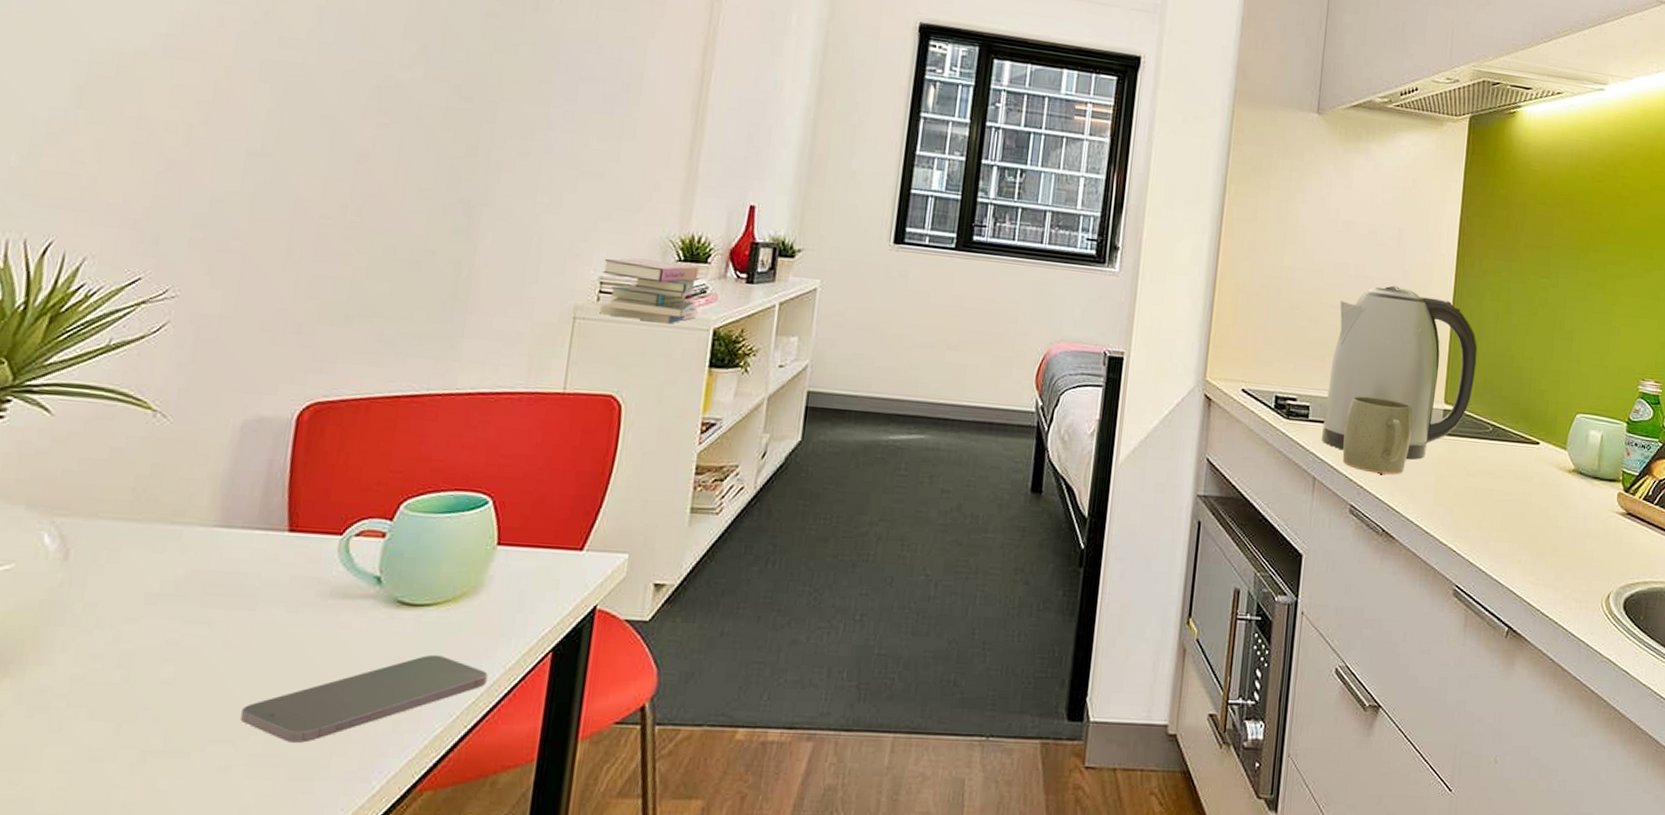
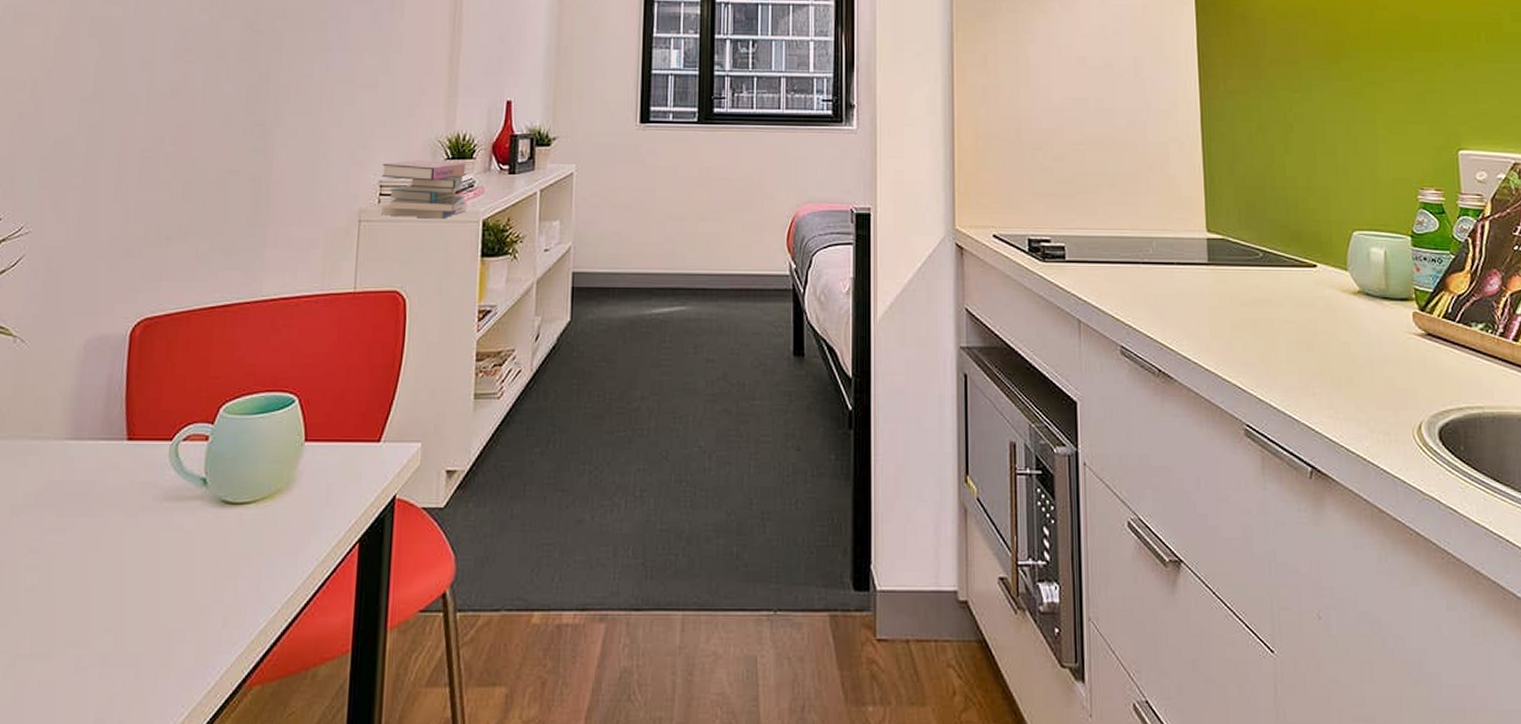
smartphone: present [239,654,488,743] -> none [92,550,303,642]
kettle: present [1321,285,1478,461] -> none [1080,116,1236,295]
mug: present [1342,396,1413,475] -> none [1104,231,1177,311]

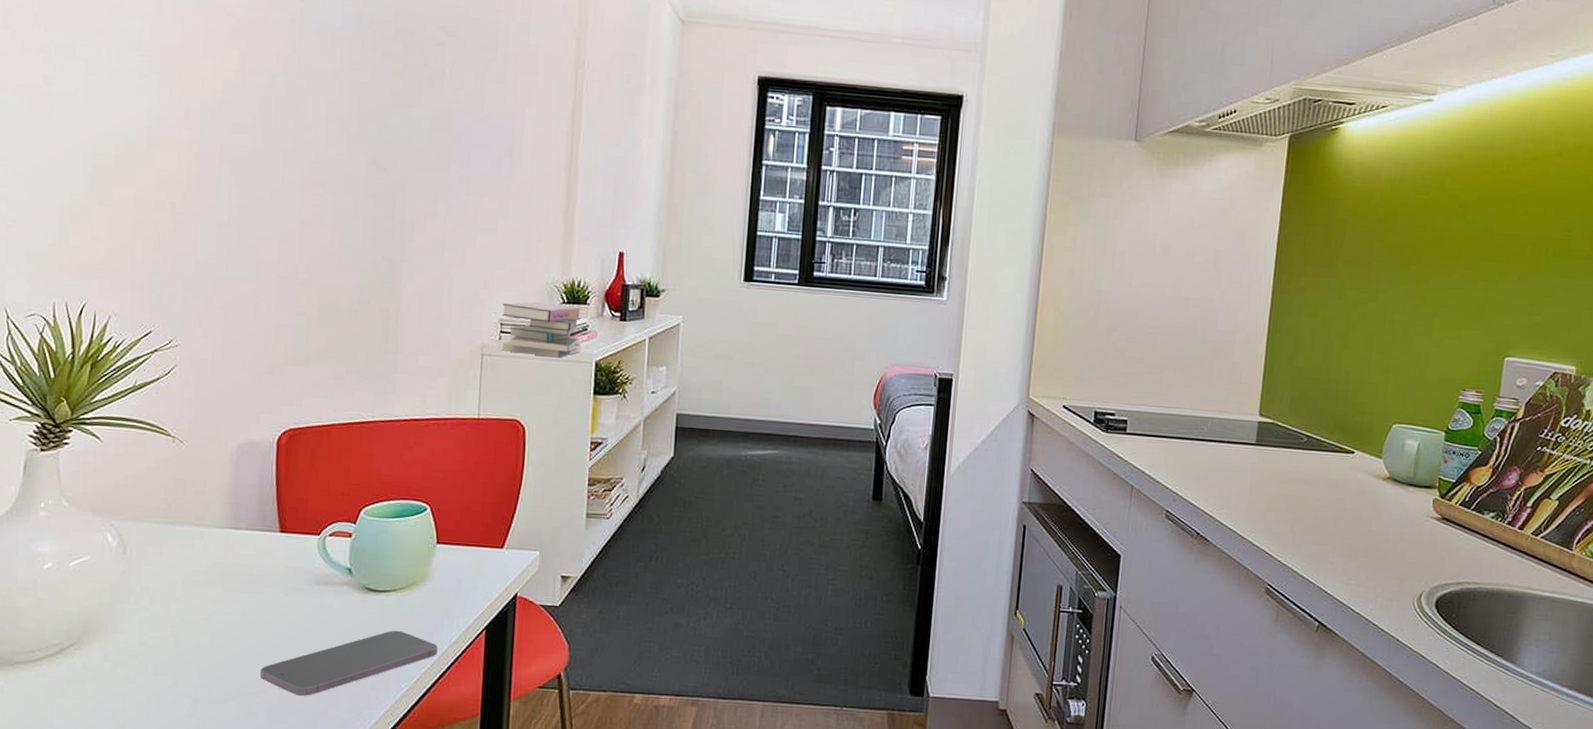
smartphone: none [92,550,303,642] -> present [259,630,438,696]

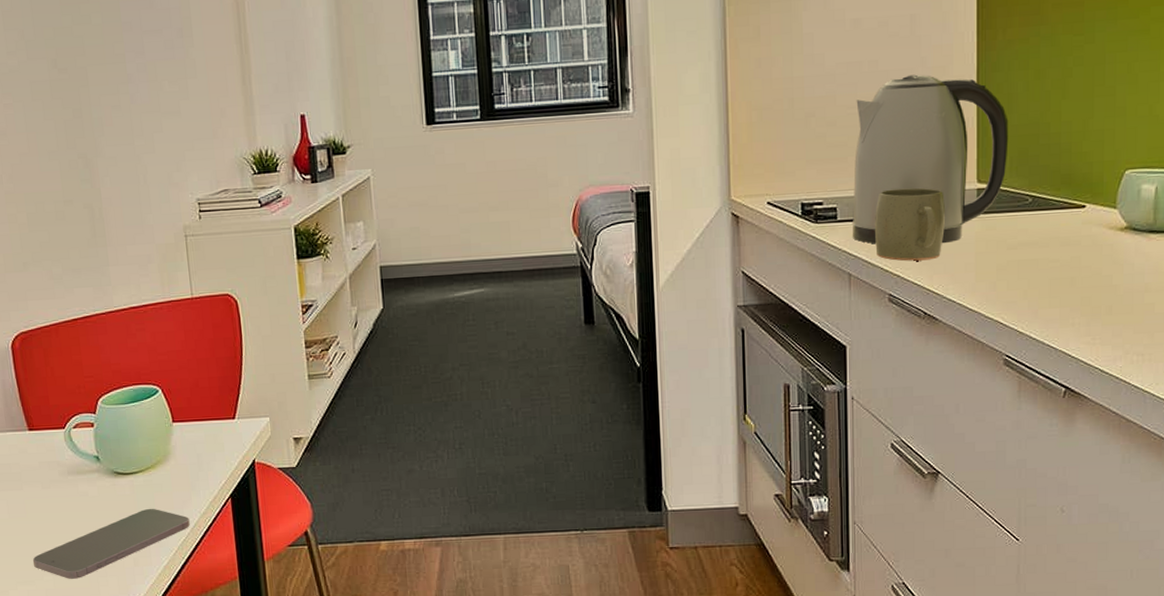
books: present [501,301,582,358] -> none [197,176,279,230]
kettle: none [1138,305,1294,470] -> present [851,74,1009,244]
mug: none [1159,410,1228,483] -> present [875,187,946,262]

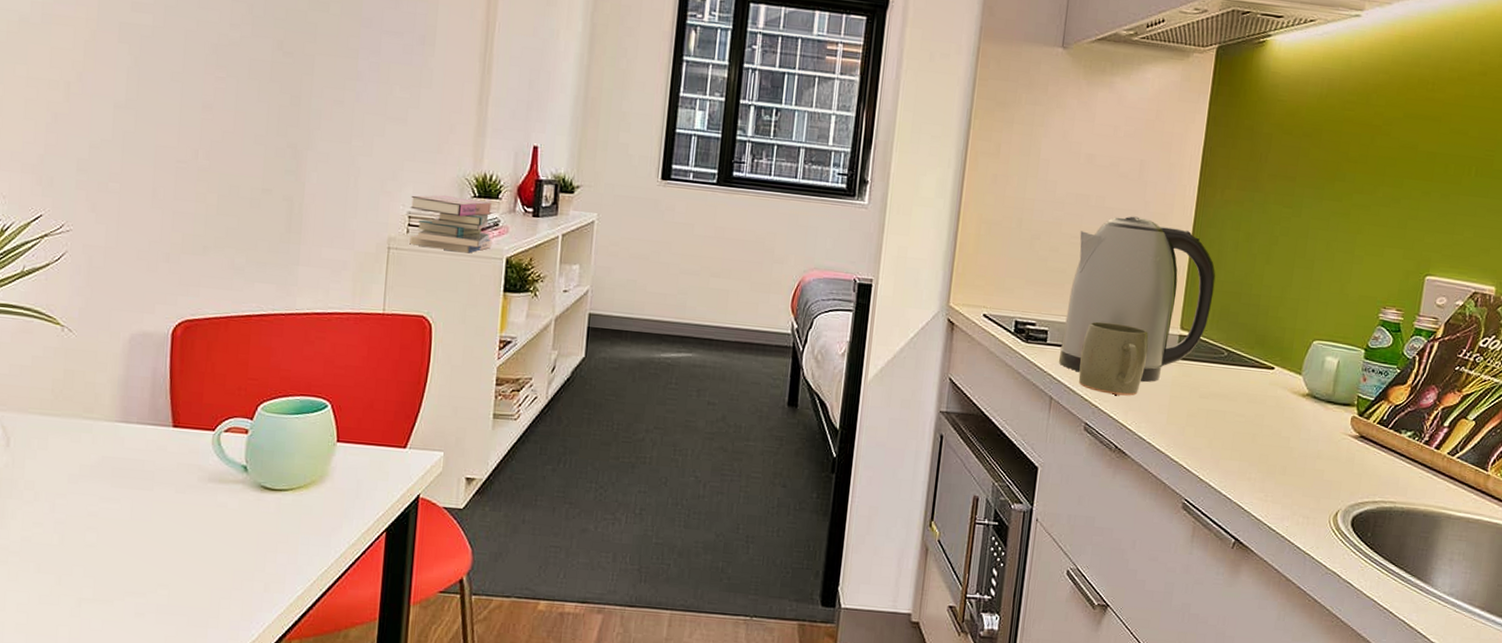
smartphone: present [32,508,190,579] -> none [148,530,336,597]
books: none [197,176,279,230] -> present [409,194,492,254]

